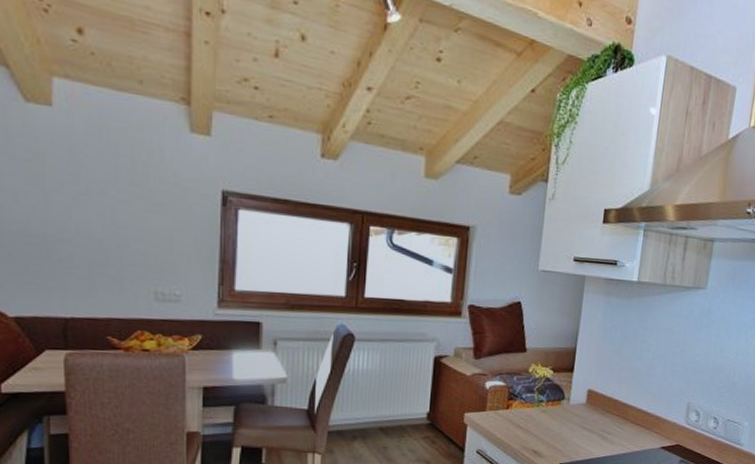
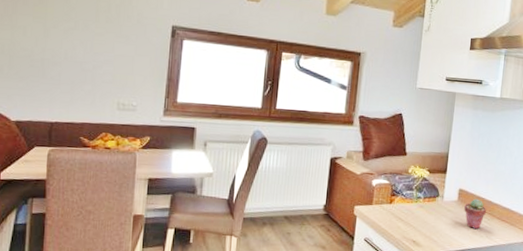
potted succulent: none [593,400,620,436] -> present [464,198,487,230]

